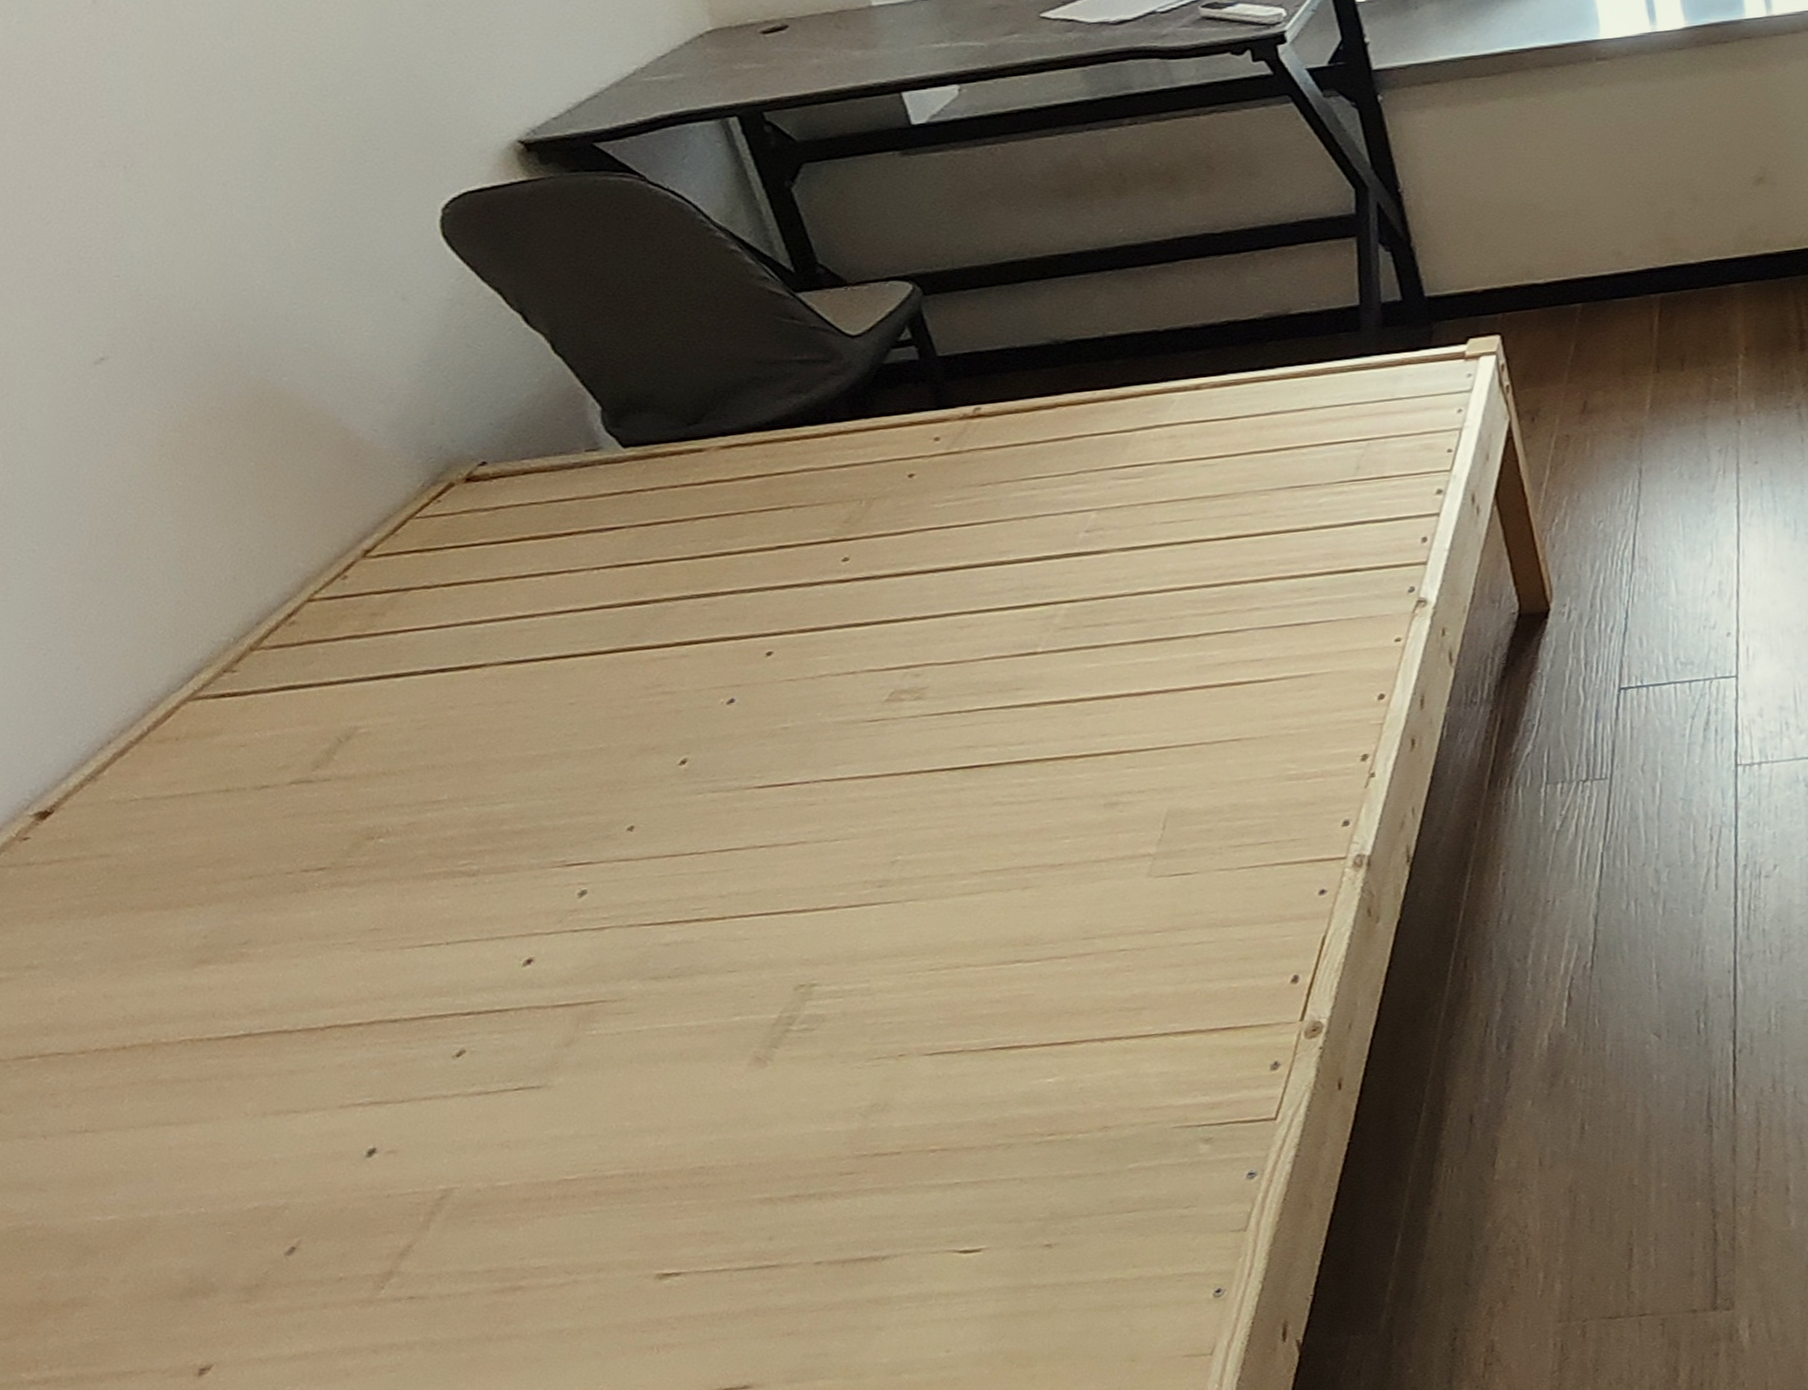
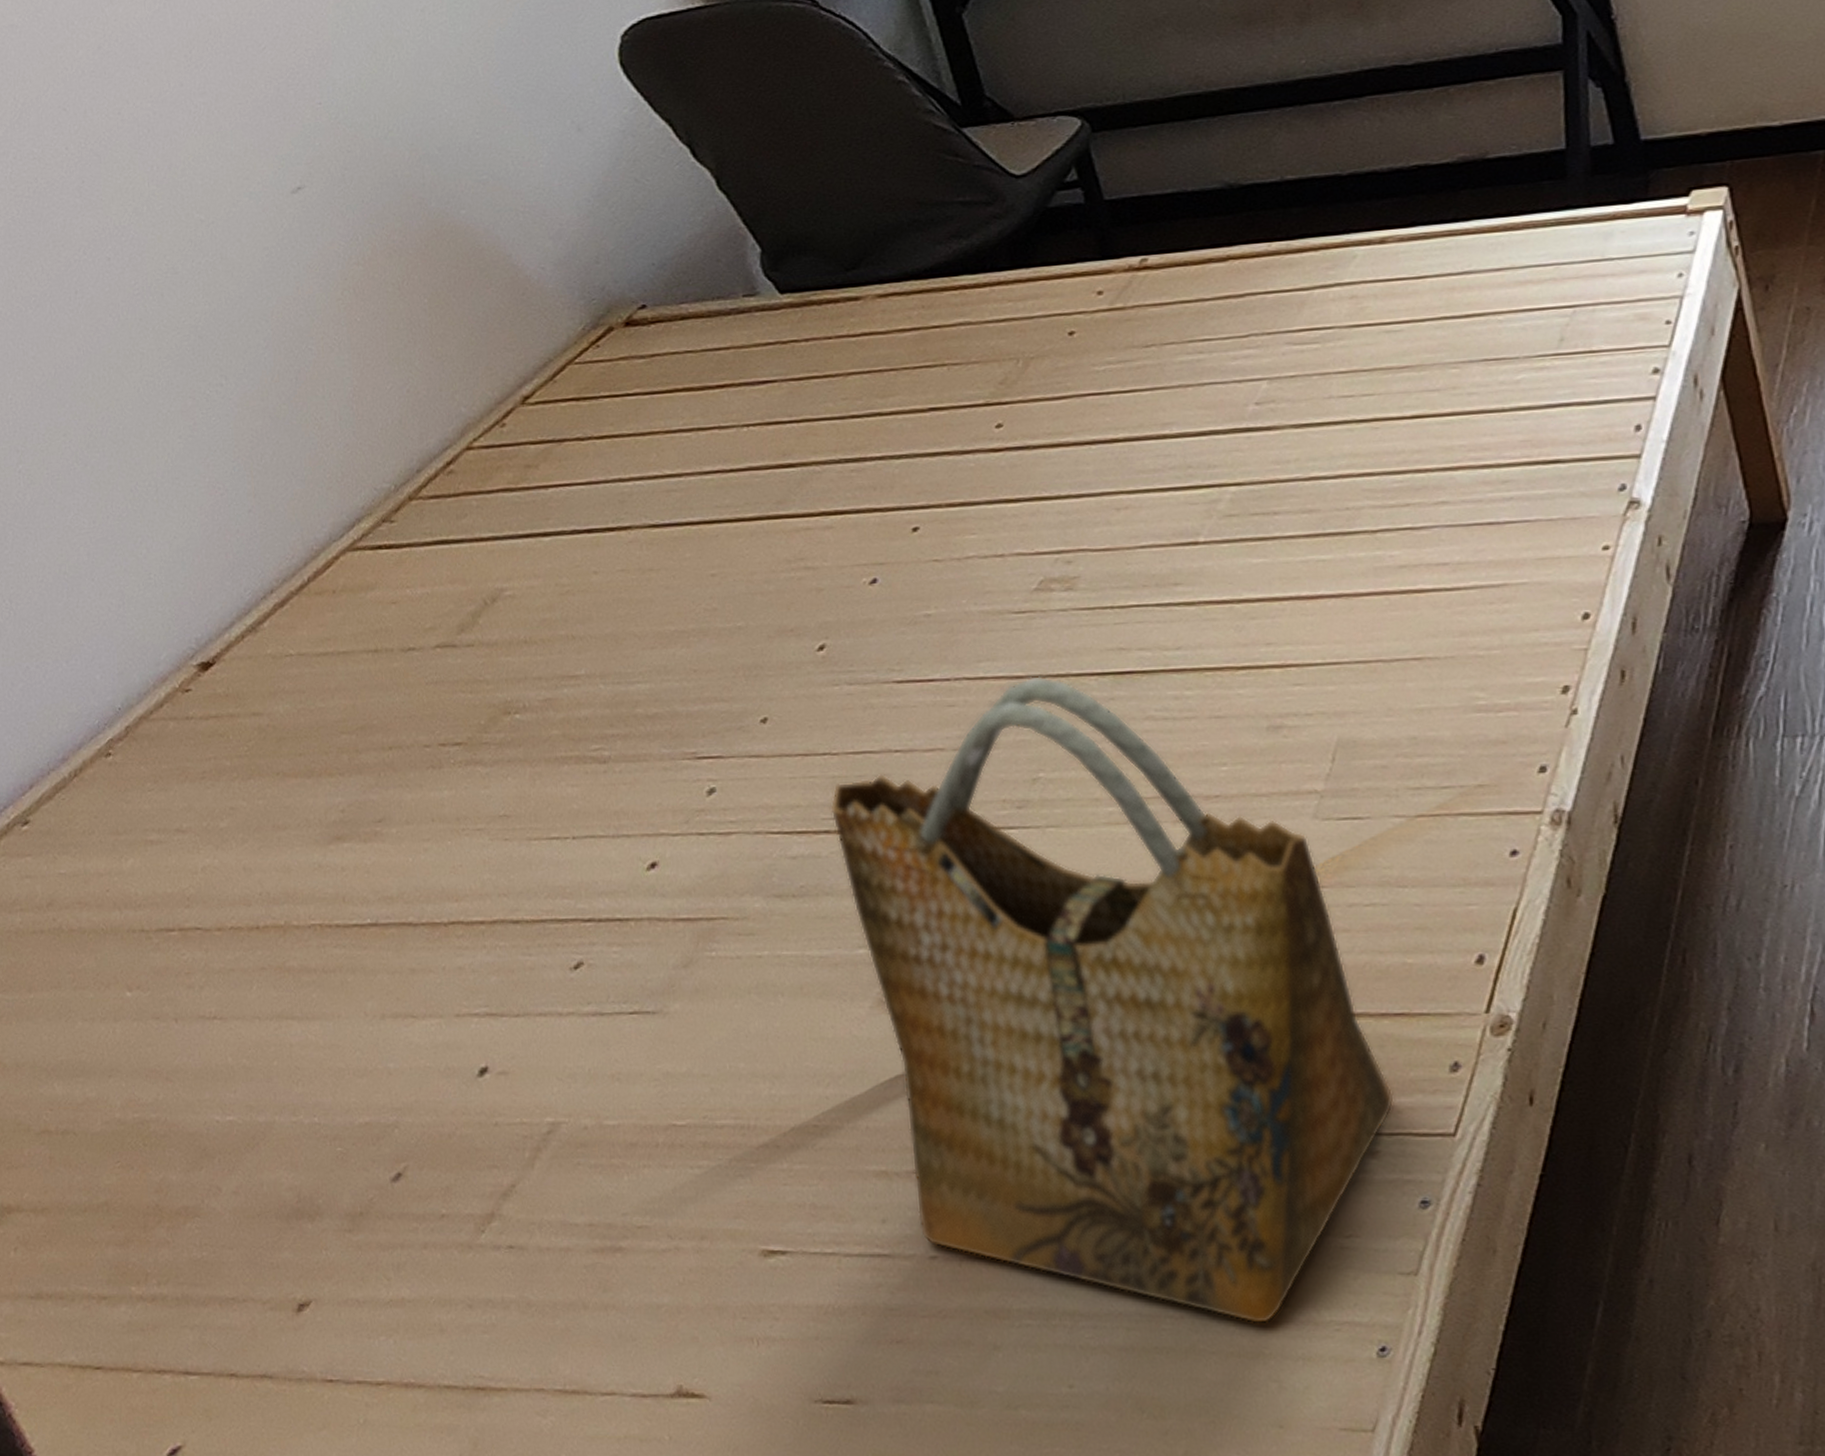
grocery bag: none [700,774,1224,1284] -> present [830,676,1394,1325]

